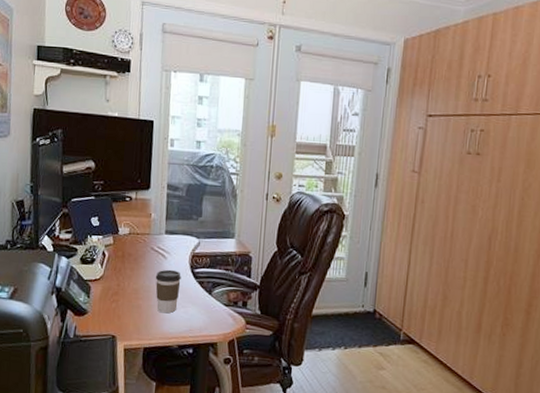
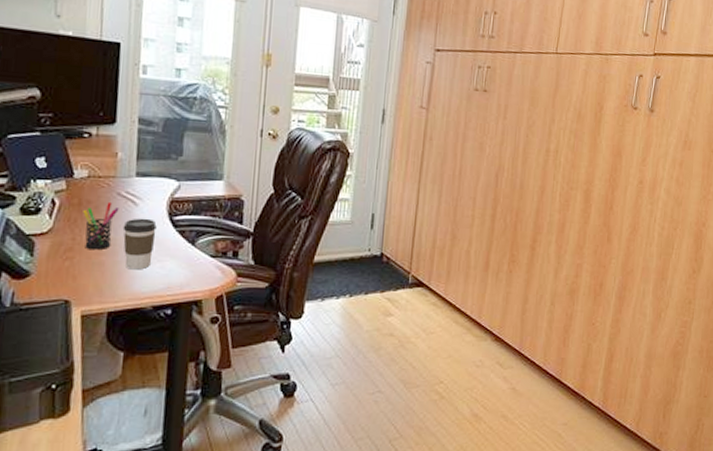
pen holder: none [125,255,153,295] -> present [83,201,119,251]

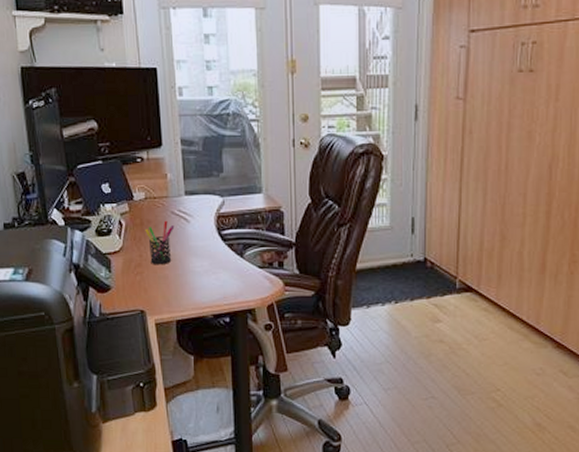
coffee cup: present [123,218,157,270] -> none [179,234,208,282]

